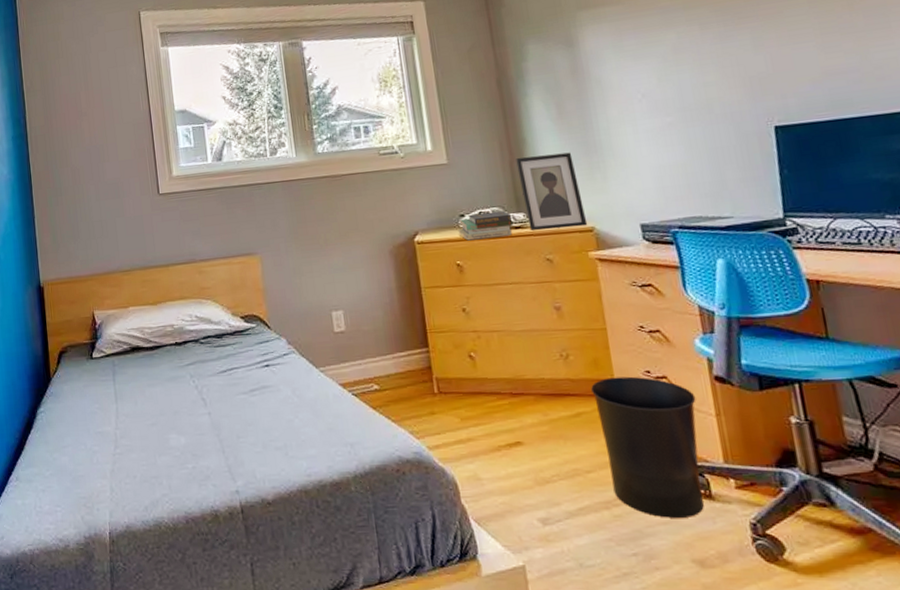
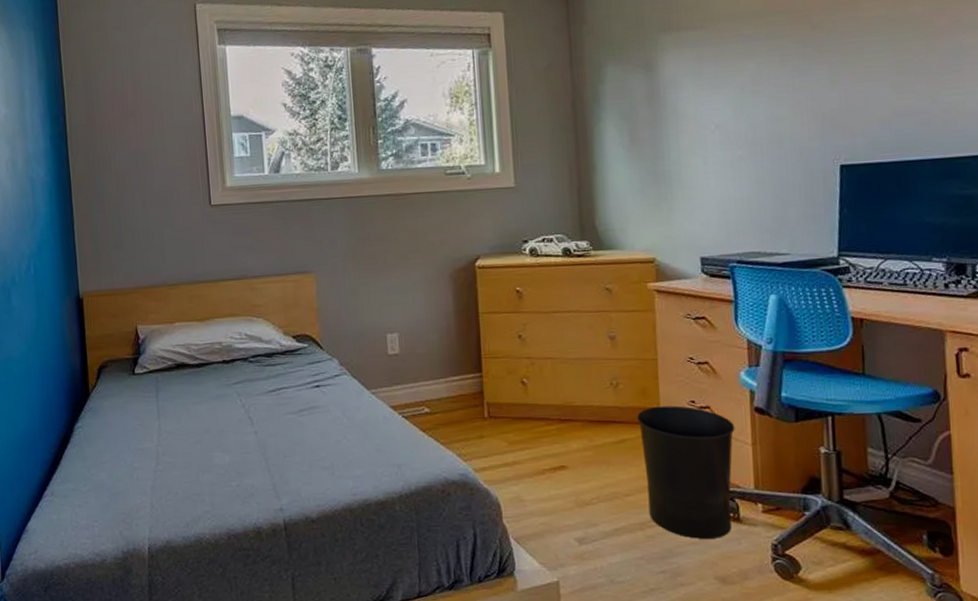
books: present [457,210,513,241] -> none [520,238,576,267]
picture frame: present [516,152,588,232] -> none [584,181,649,260]

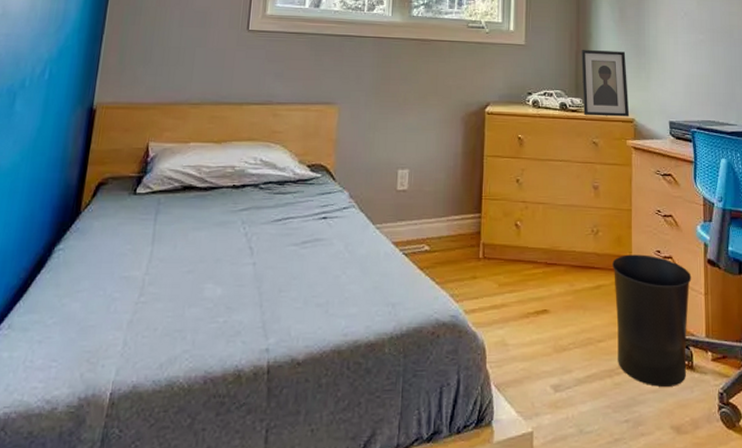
picture frame: none [584,181,649,260] -> present [581,50,630,117]

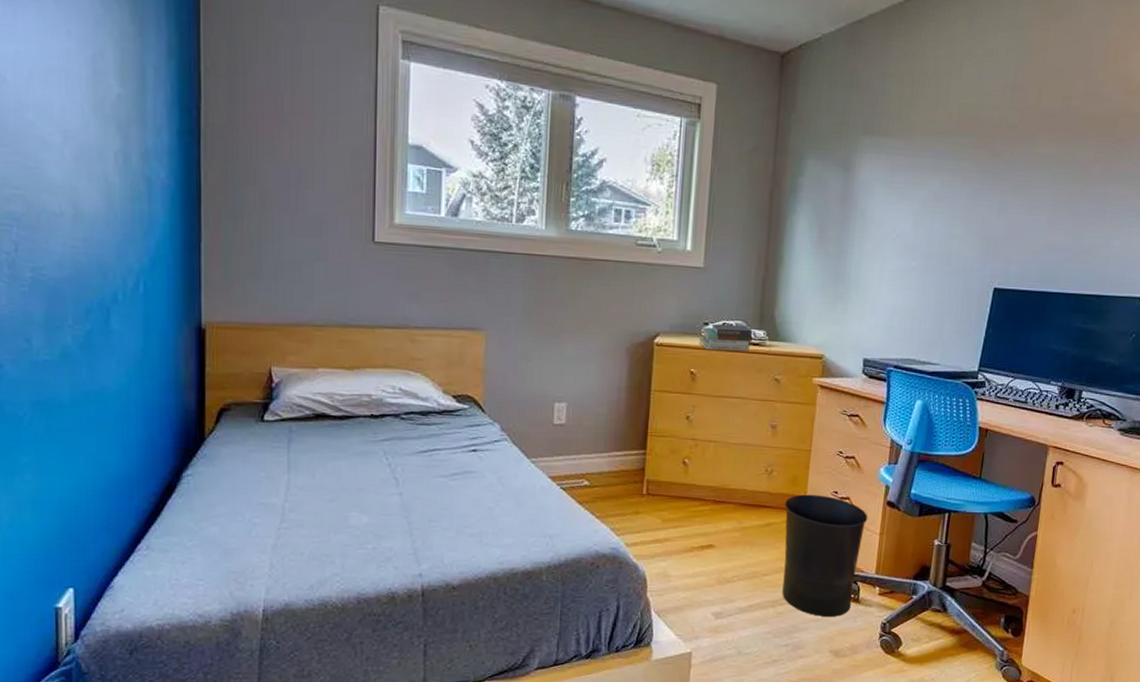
books: none [524,93,571,118] -> present [698,323,753,352]
picture frame: present [581,50,630,117] -> none [766,275,822,353]

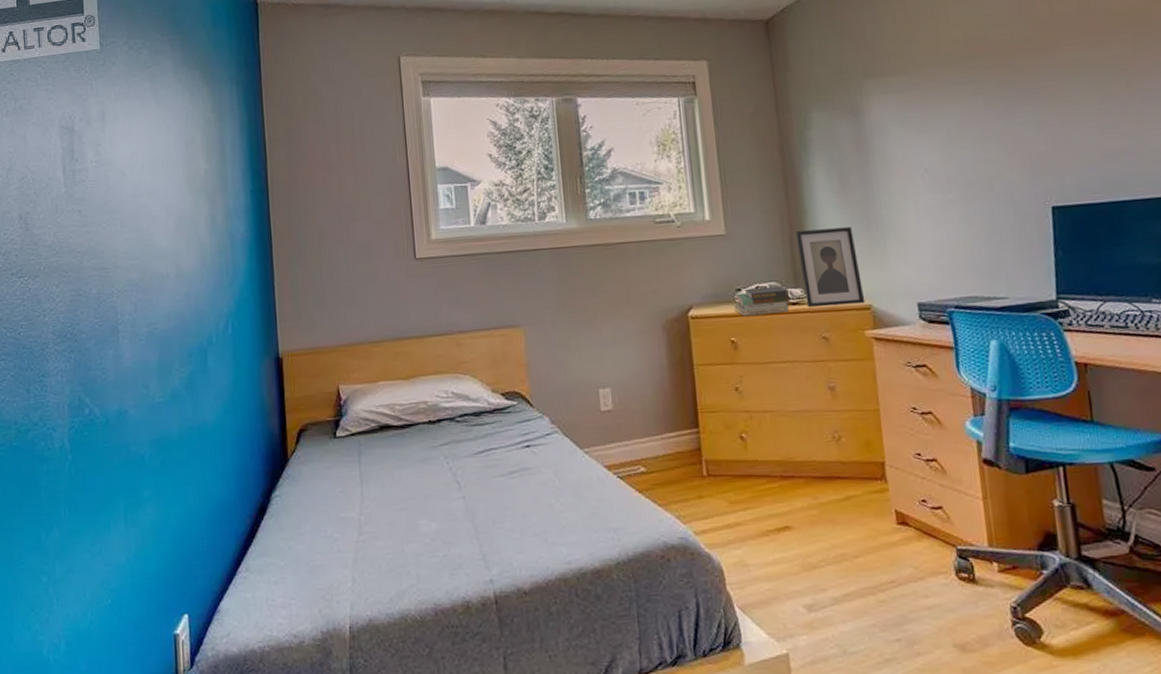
picture frame: none [766,275,822,353] -> present [796,226,866,308]
waste bin: present [782,494,868,617] -> none [862,459,967,603]

